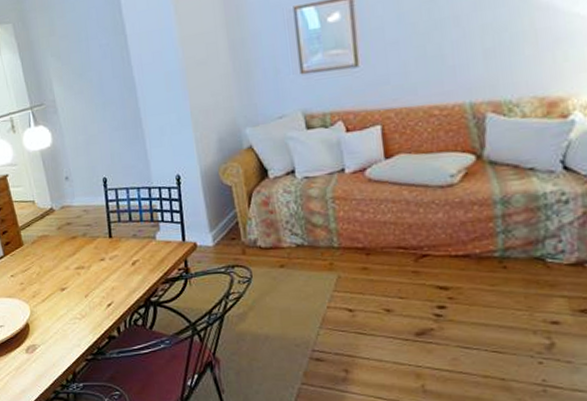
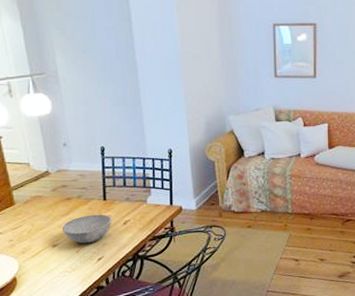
bowl: none [69,253,119,287] -> present [61,214,111,244]

